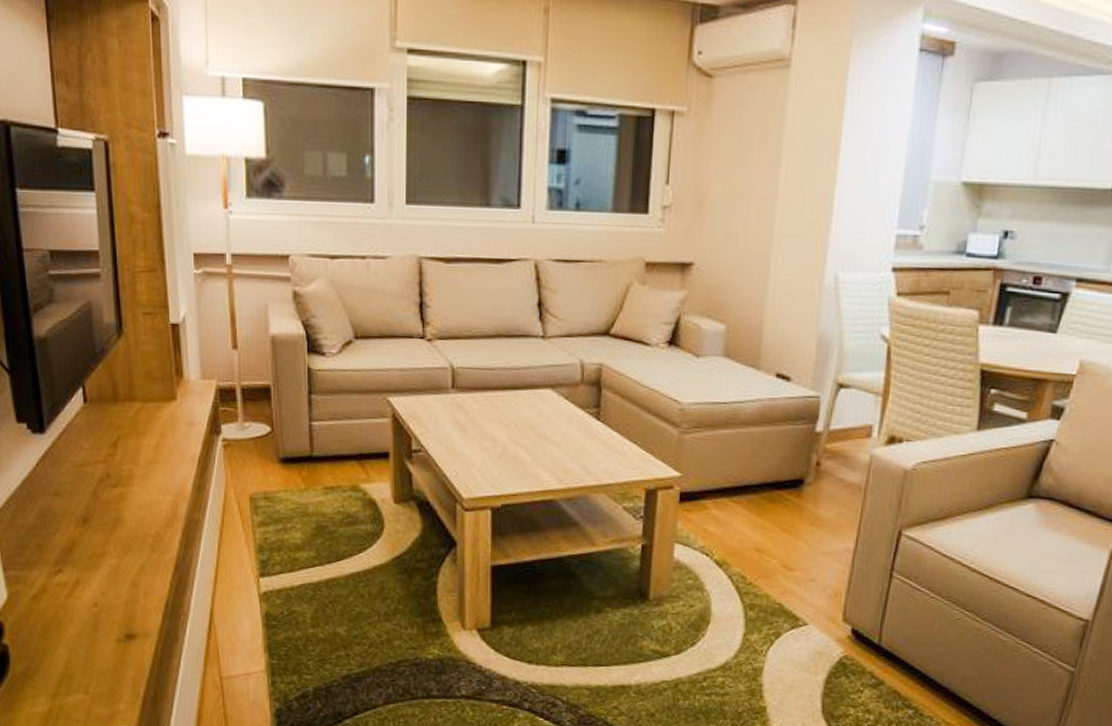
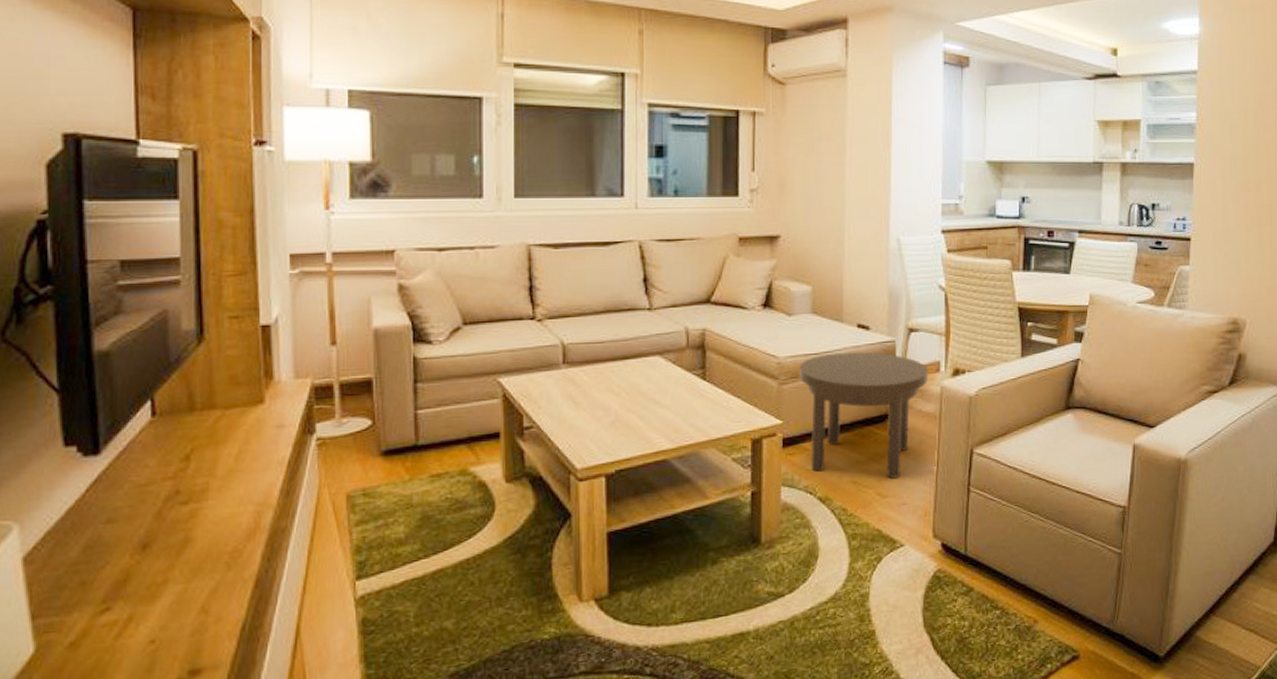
side table: none [704,404,858,552] -> present [800,352,929,479]

